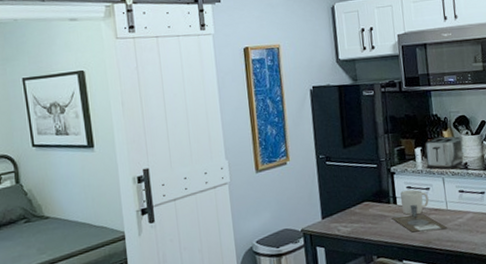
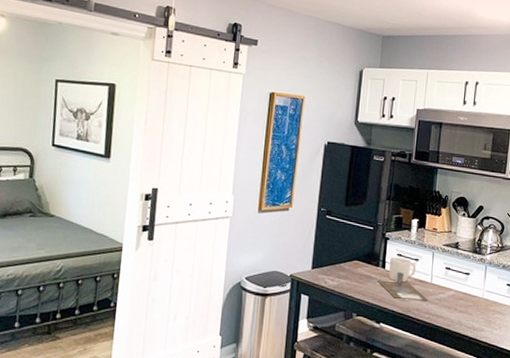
toaster: present [423,136,464,170] -> none [418,212,459,246]

